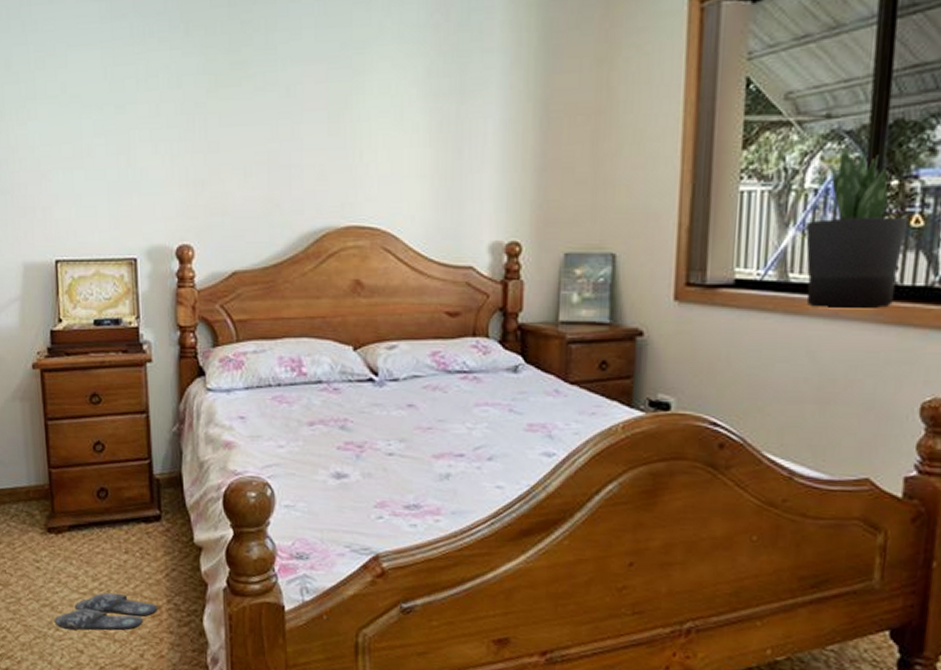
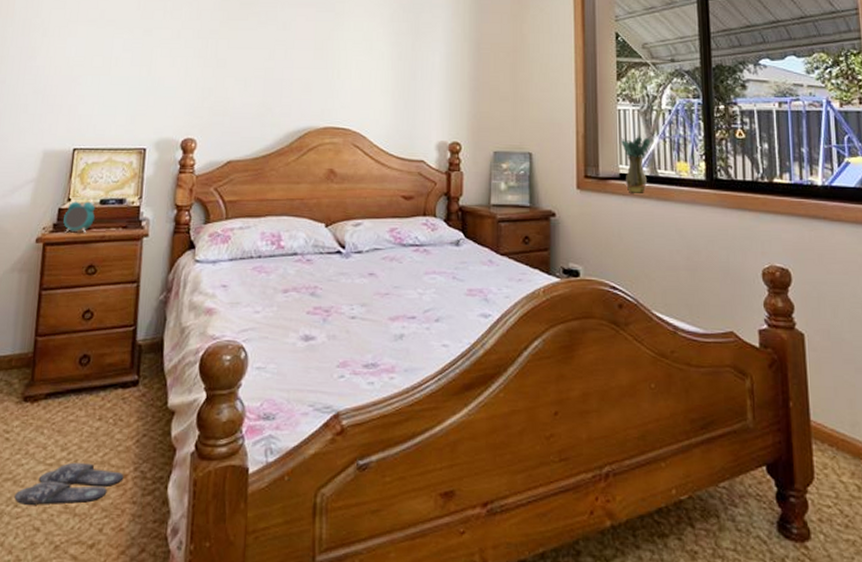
alarm clock: none [57,317,91,360] -> present [63,197,96,234]
vase: none [741,225,788,305] -> present [621,134,654,193]
planter: present [805,144,909,308] -> none [665,80,735,196]

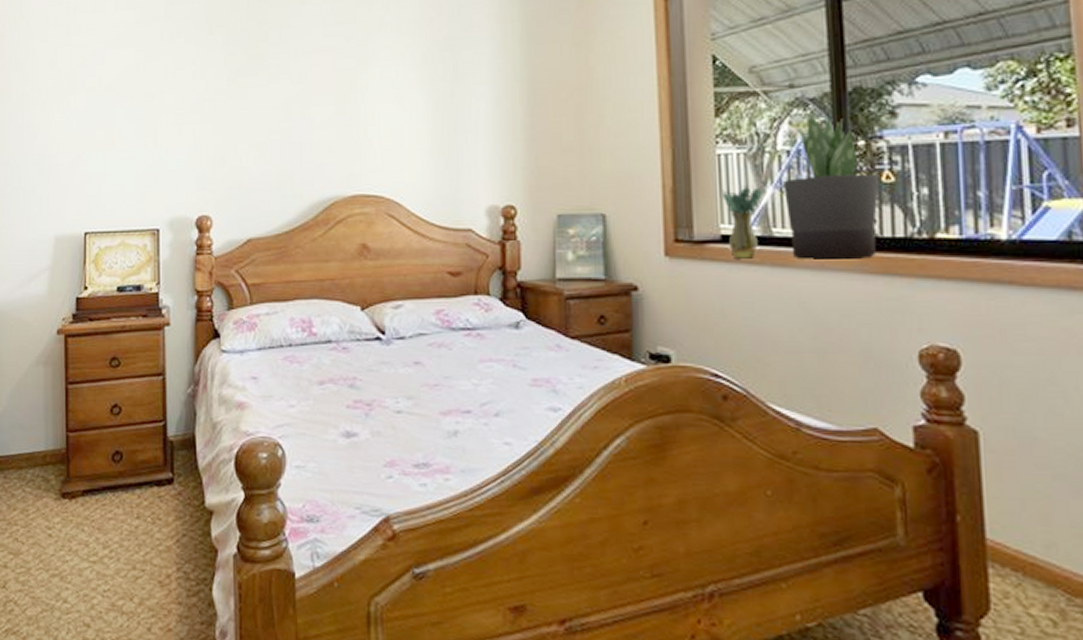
slippers: present [14,462,124,505] -> none [63,560,167,602]
alarm clock: present [63,197,96,234] -> none [82,285,113,325]
planter: none [665,80,735,196] -> present [782,110,880,260]

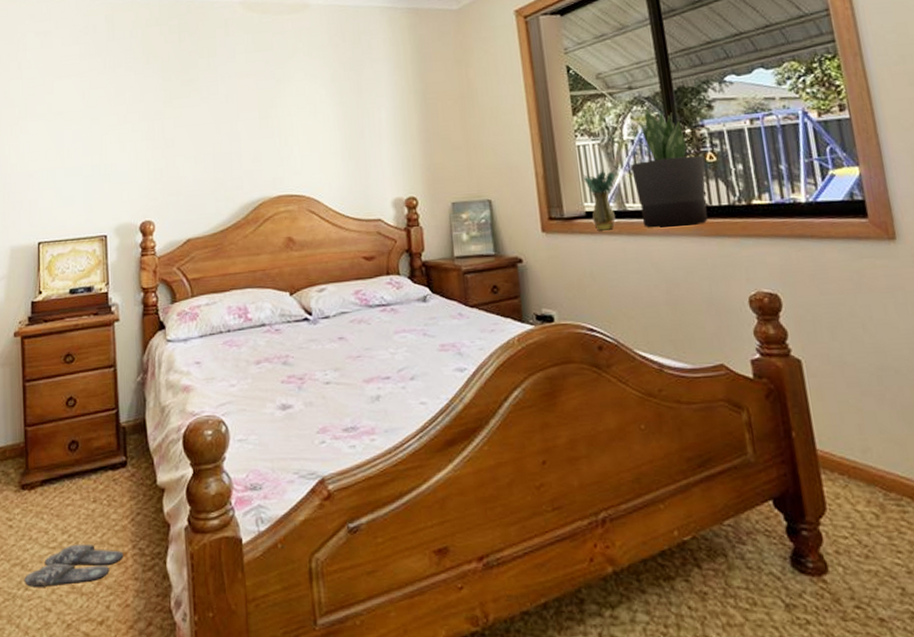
slippers: none [63,560,167,602] -> present [24,544,124,587]

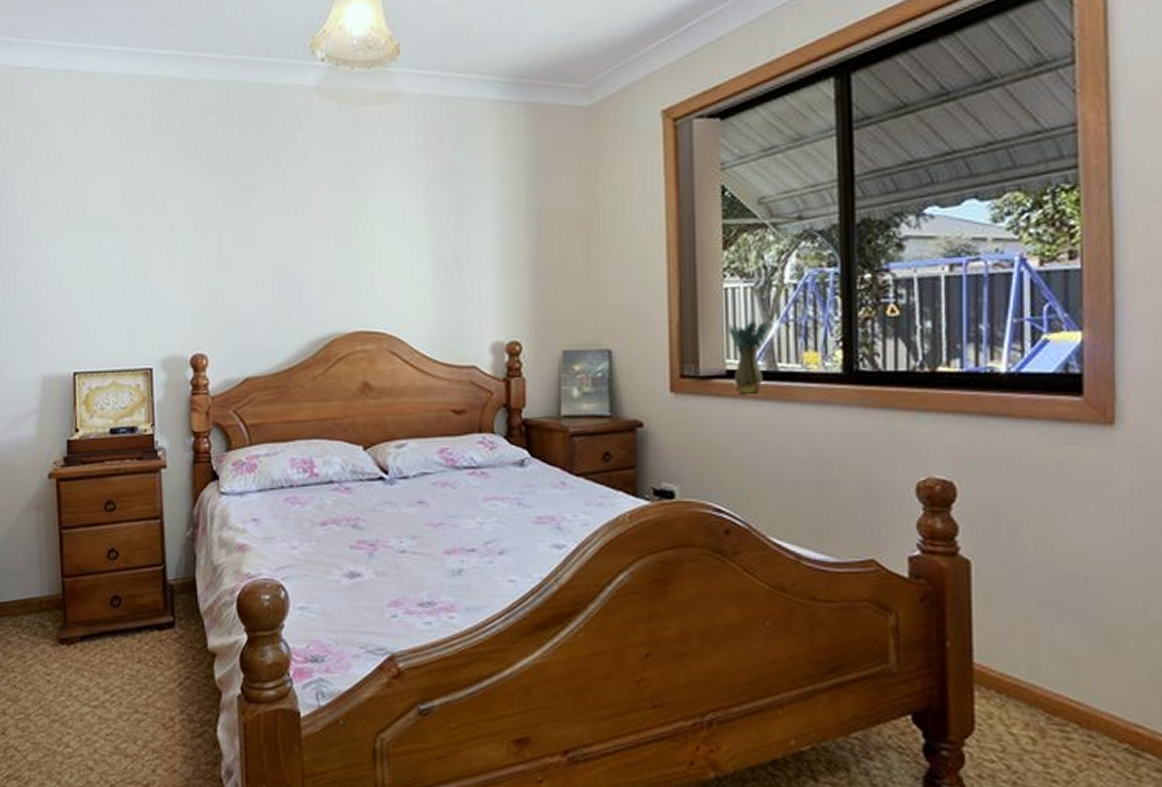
slippers: present [24,544,124,587] -> none [64,704,171,746]
planter: present [629,107,708,228] -> none [788,243,885,394]

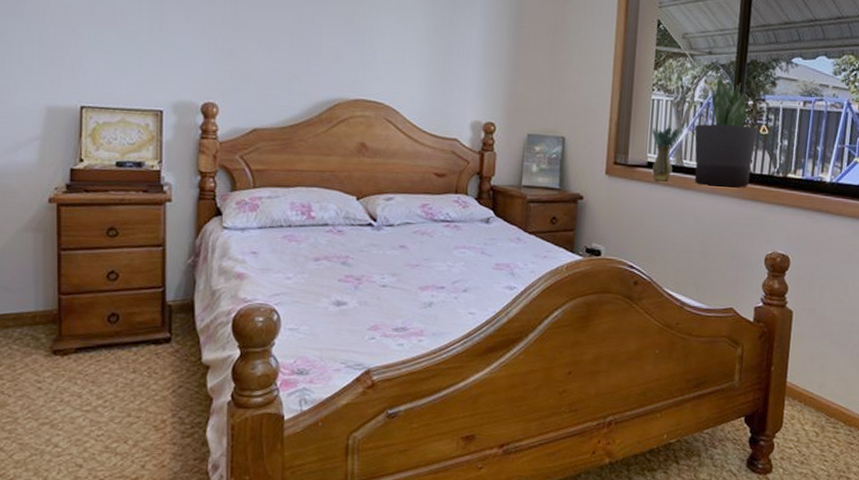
planter: none [788,243,885,394] -> present [694,73,759,188]

